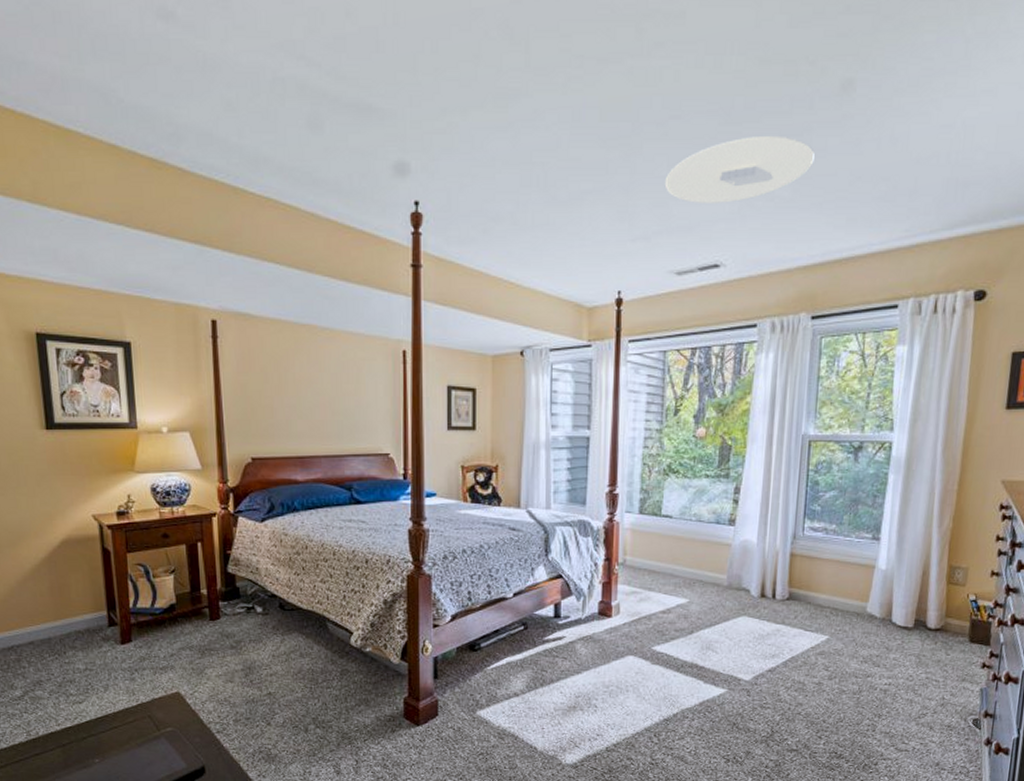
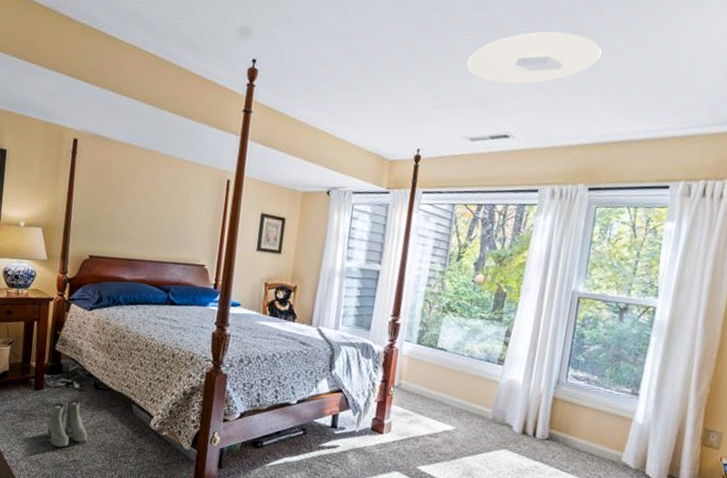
boots: none [230,625,280,681] -> present [46,399,88,448]

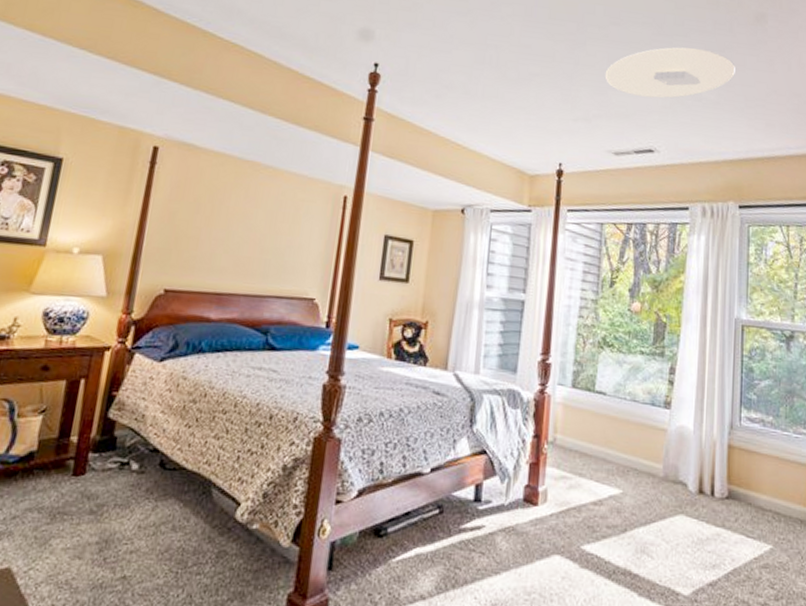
boots: present [46,399,88,448] -> none [85,486,146,559]

